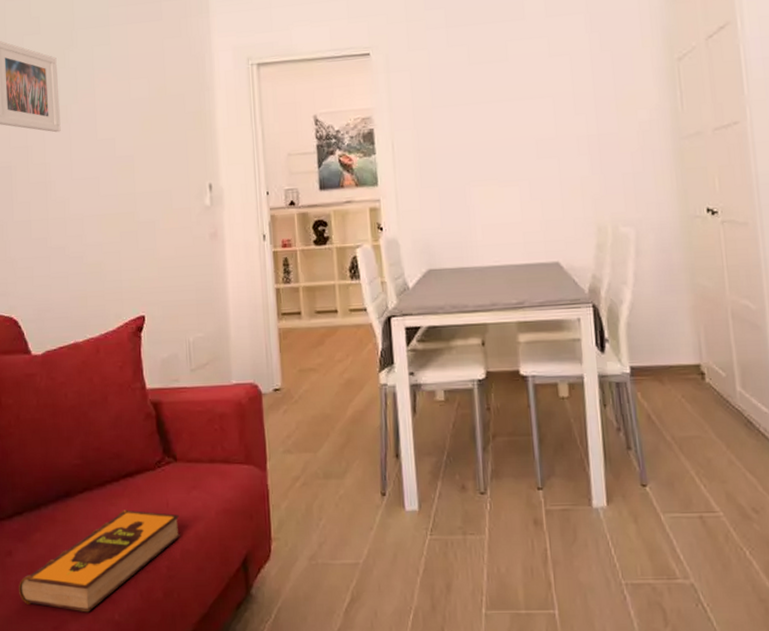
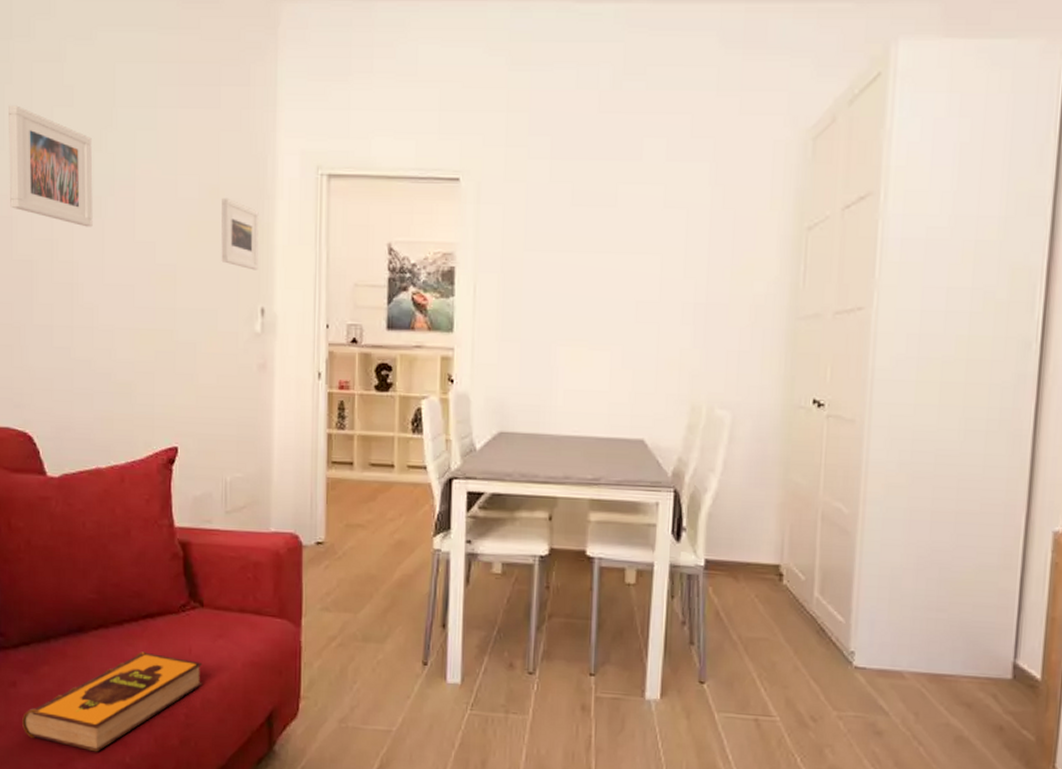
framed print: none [169,93,204,152] -> present [221,197,259,271]

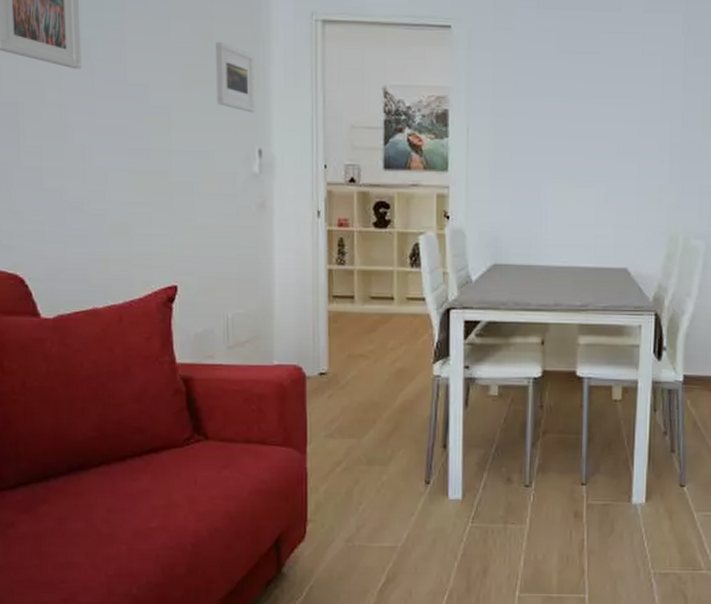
hardback book: present [22,651,203,752] -> none [22,486,209,586]

